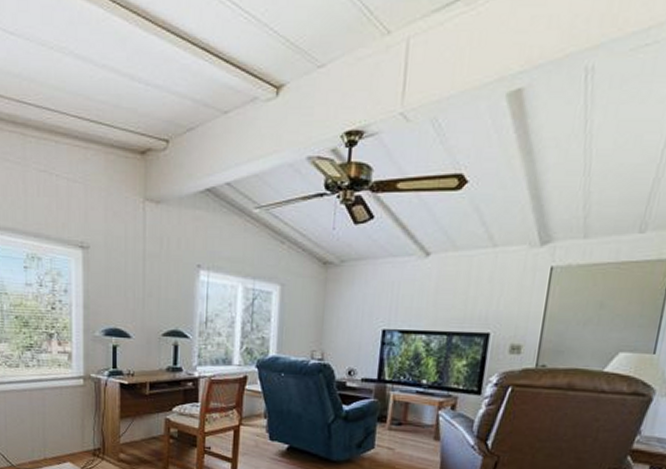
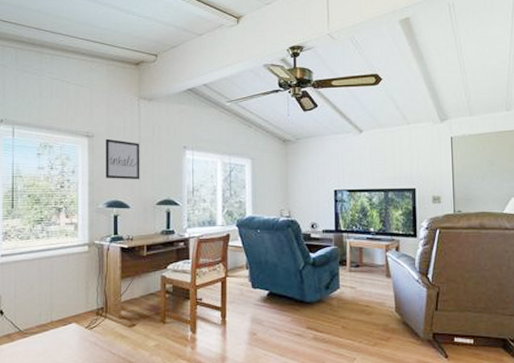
wall art: none [103,251,145,305] -> present [105,138,140,180]

